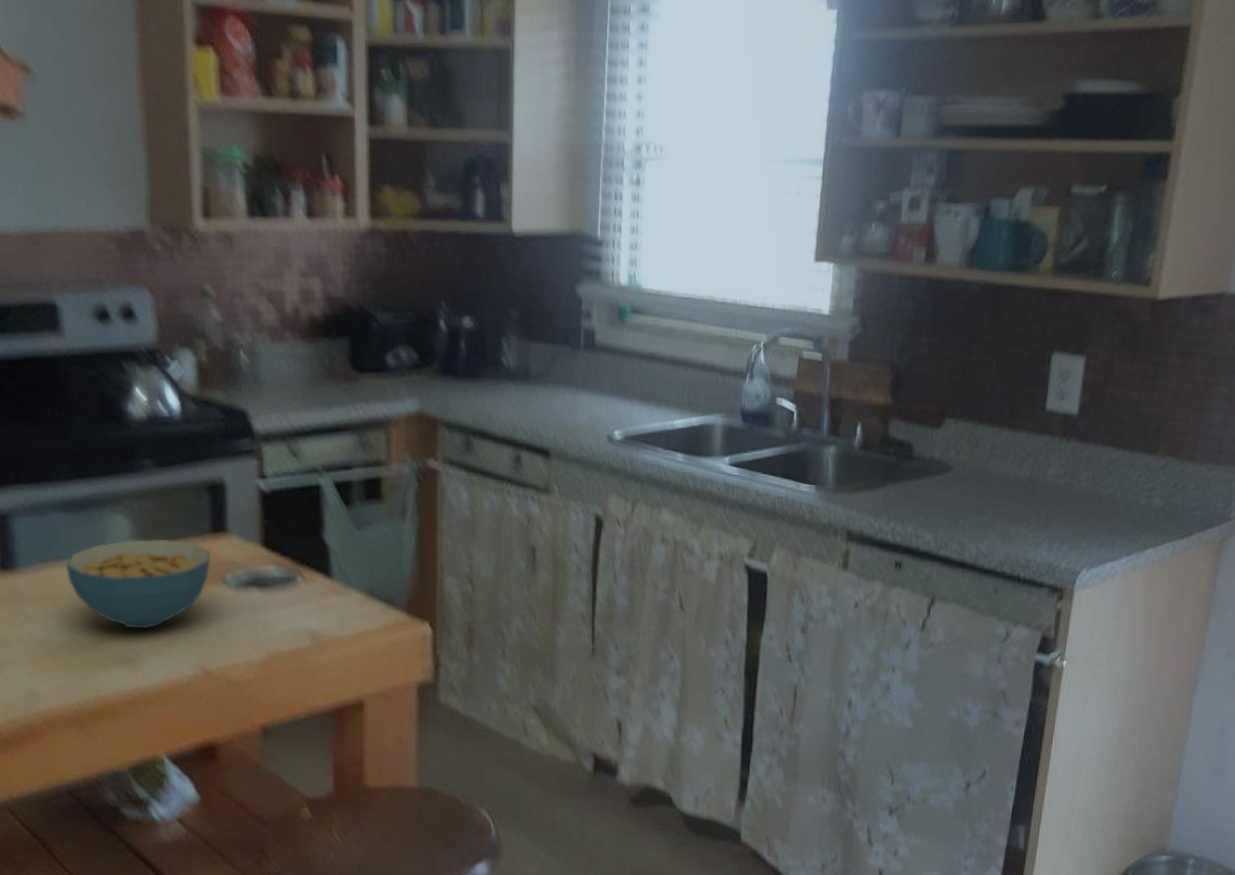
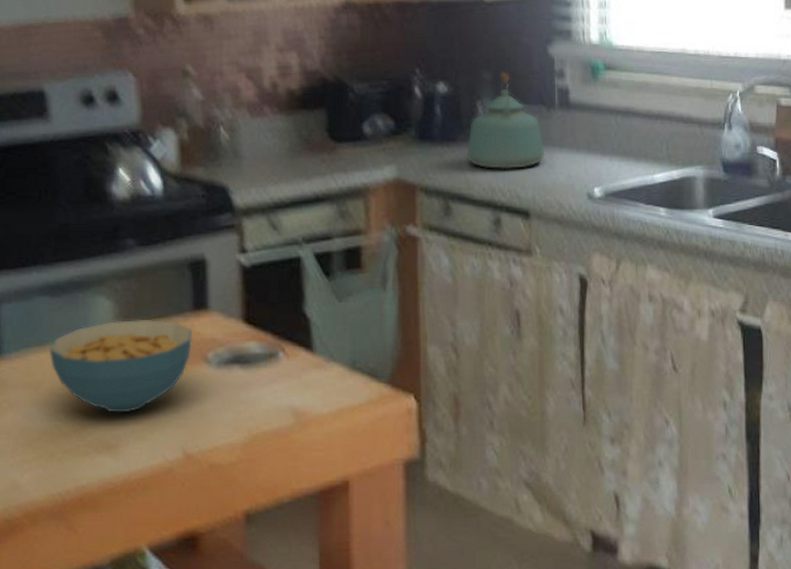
kettle: none [489,309,569,409] -> present [466,71,545,170]

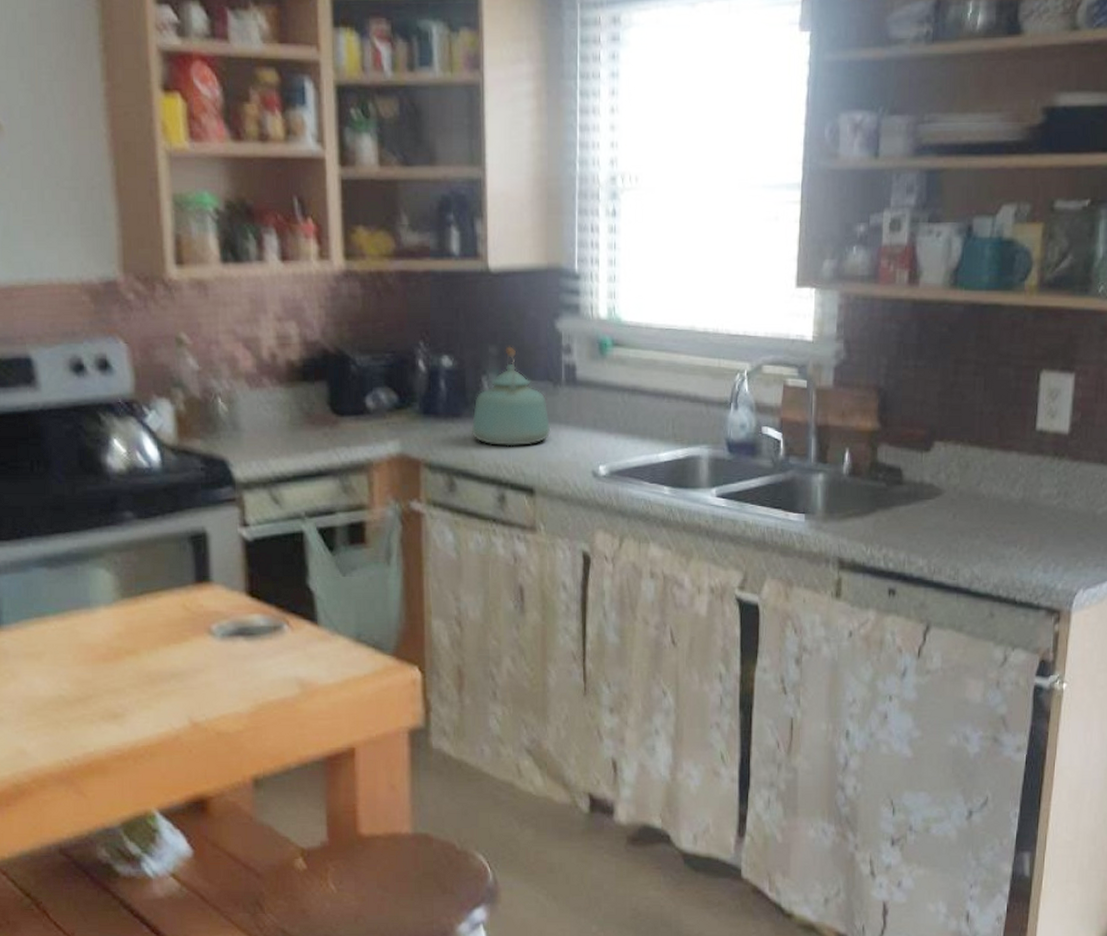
cereal bowl: present [49,319,193,413] -> none [49,591,196,683]

